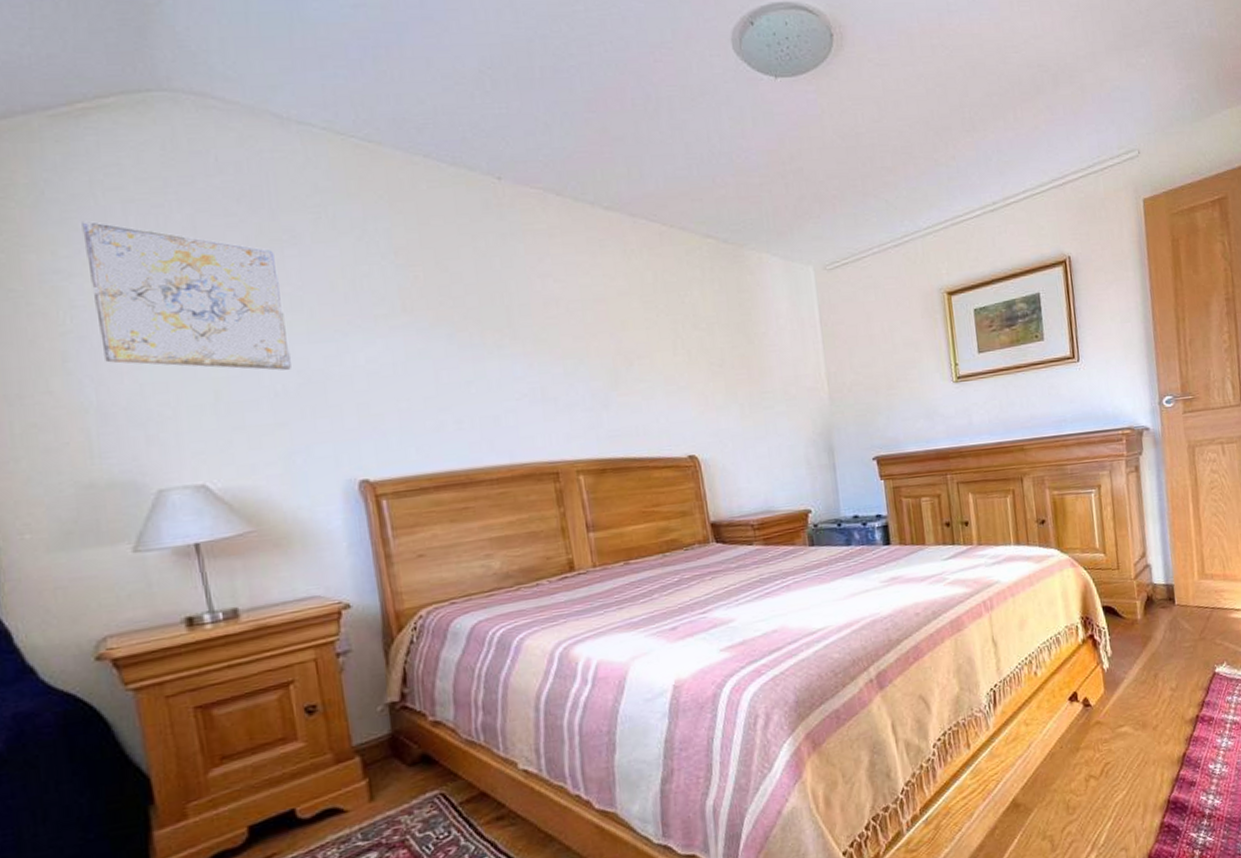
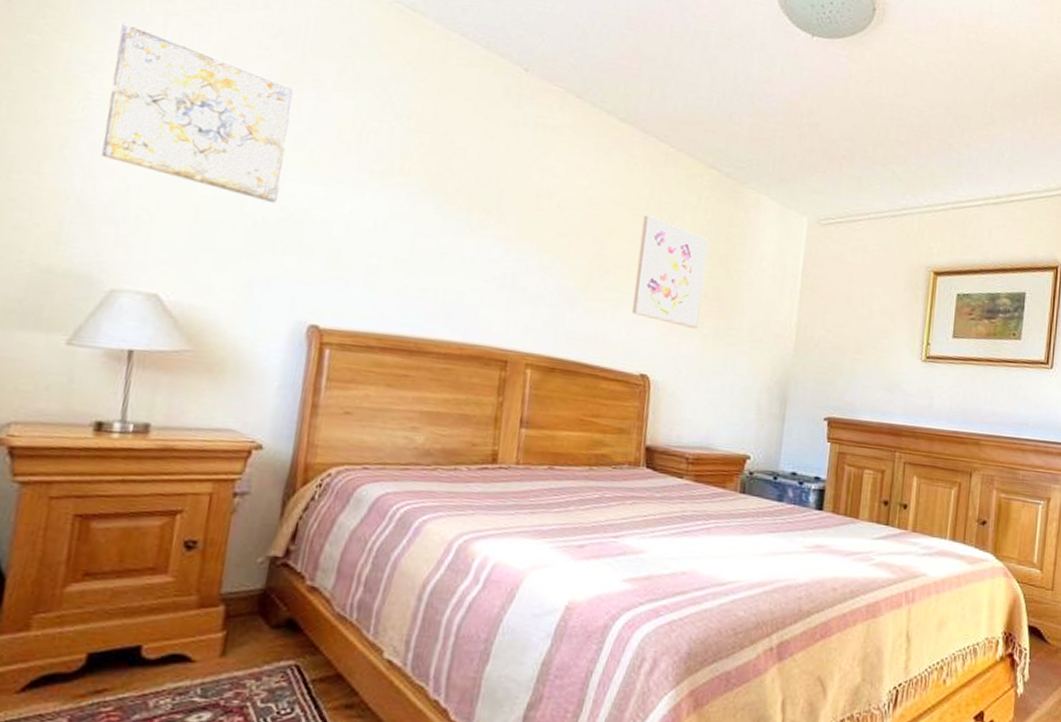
wall art: none [653,299,732,402] -> present [631,215,709,330]

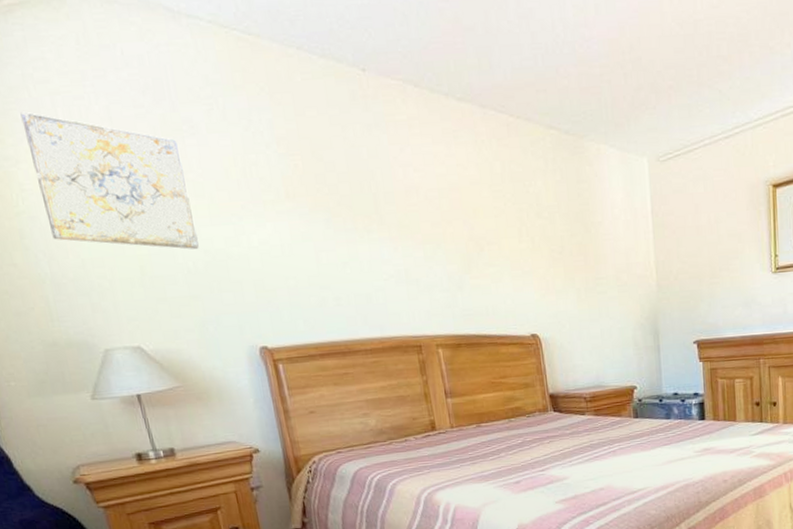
wall art: present [631,215,709,330] -> none [501,189,570,286]

